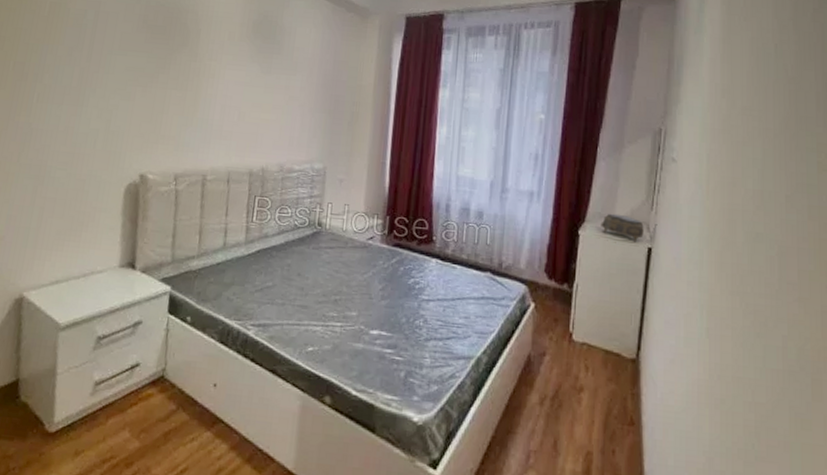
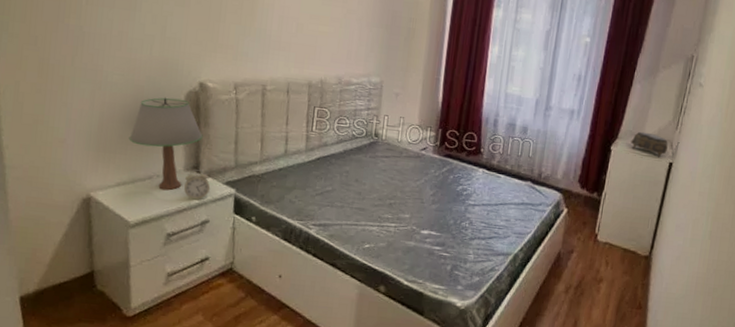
table lamp: none [66,190,141,289] -> present [128,97,203,191]
alarm clock: none [117,265,145,298] -> present [183,169,211,199]

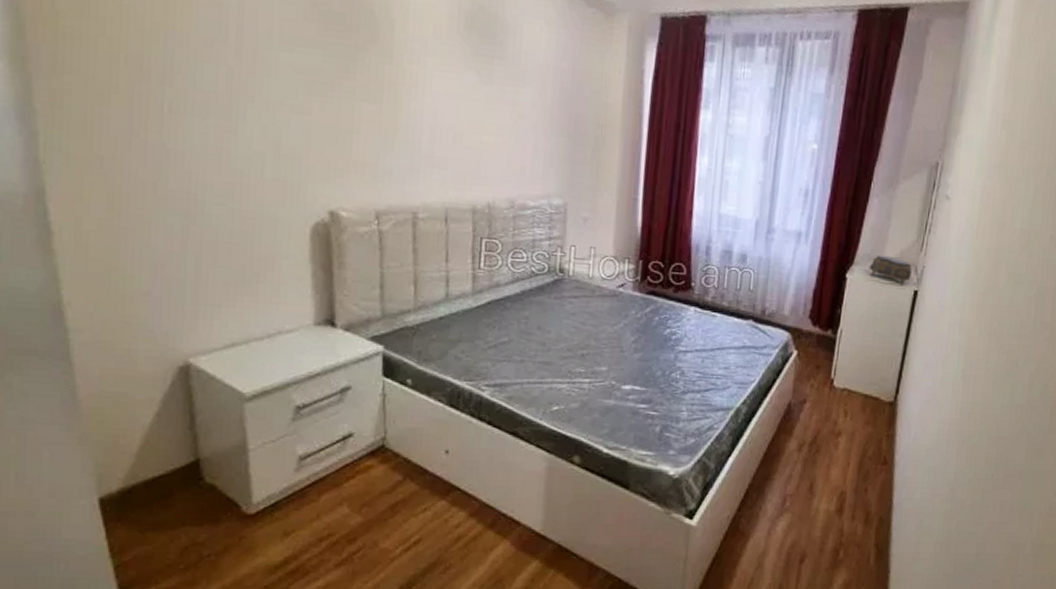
table lamp: present [128,97,203,191] -> none [237,231,338,351]
alarm clock: present [183,169,211,199] -> none [314,323,351,361]

